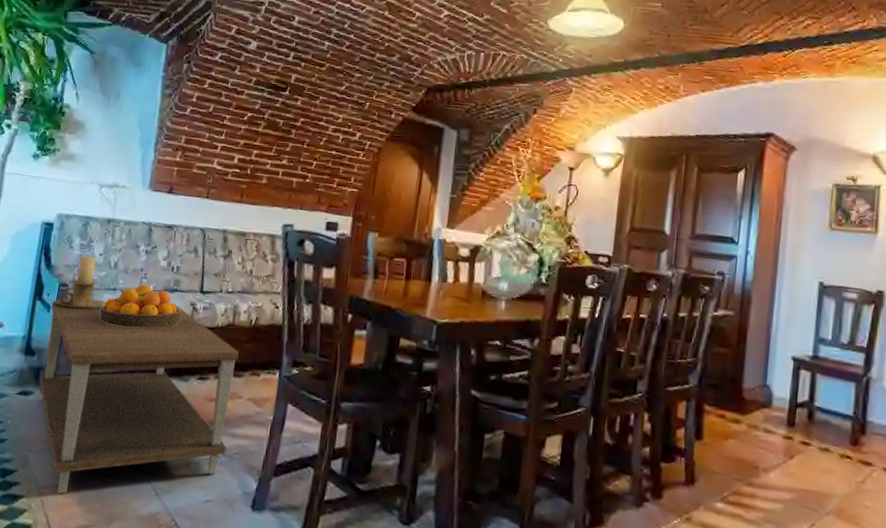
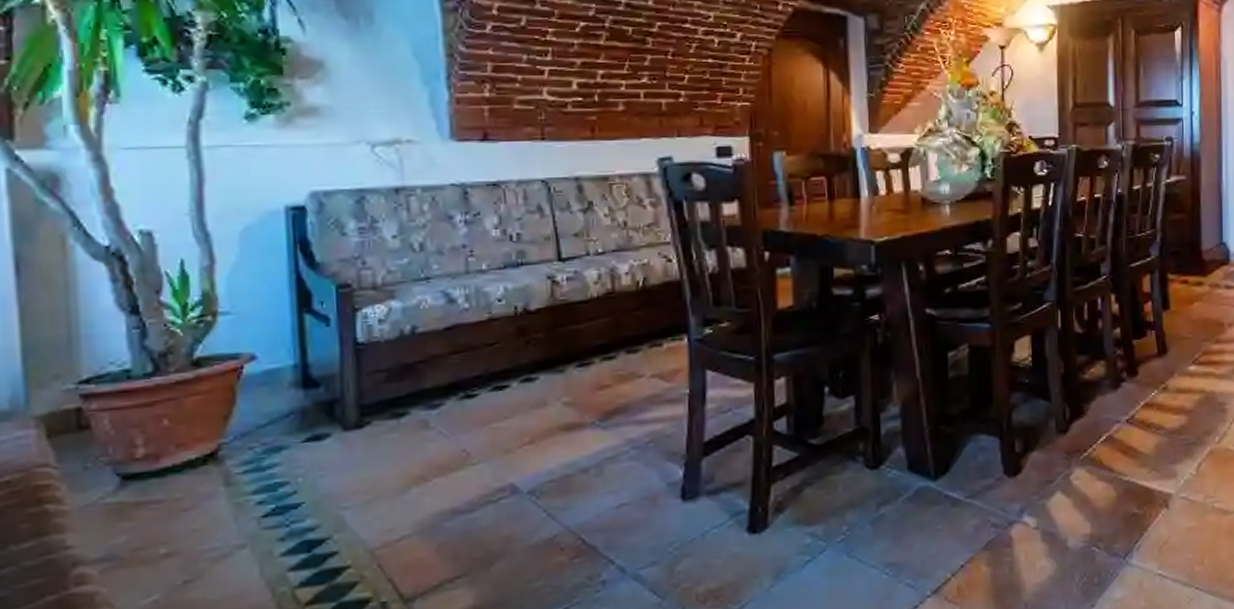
coffee table: present [39,301,239,494] -> none [329,281,635,551]
candle holder: present [53,255,106,310] -> none [333,240,418,316]
fruit bowl: present [99,284,182,328] -> none [411,264,536,324]

